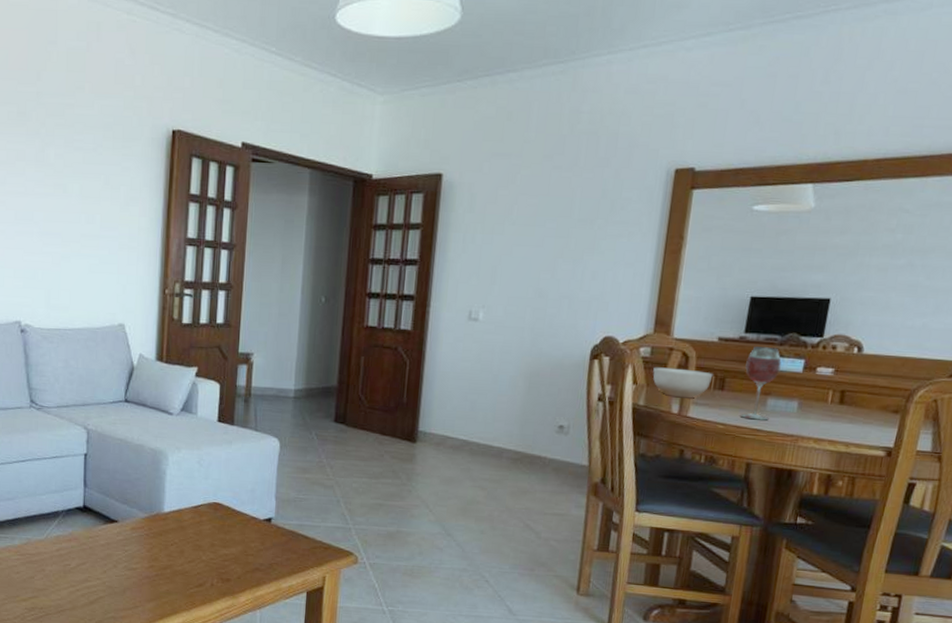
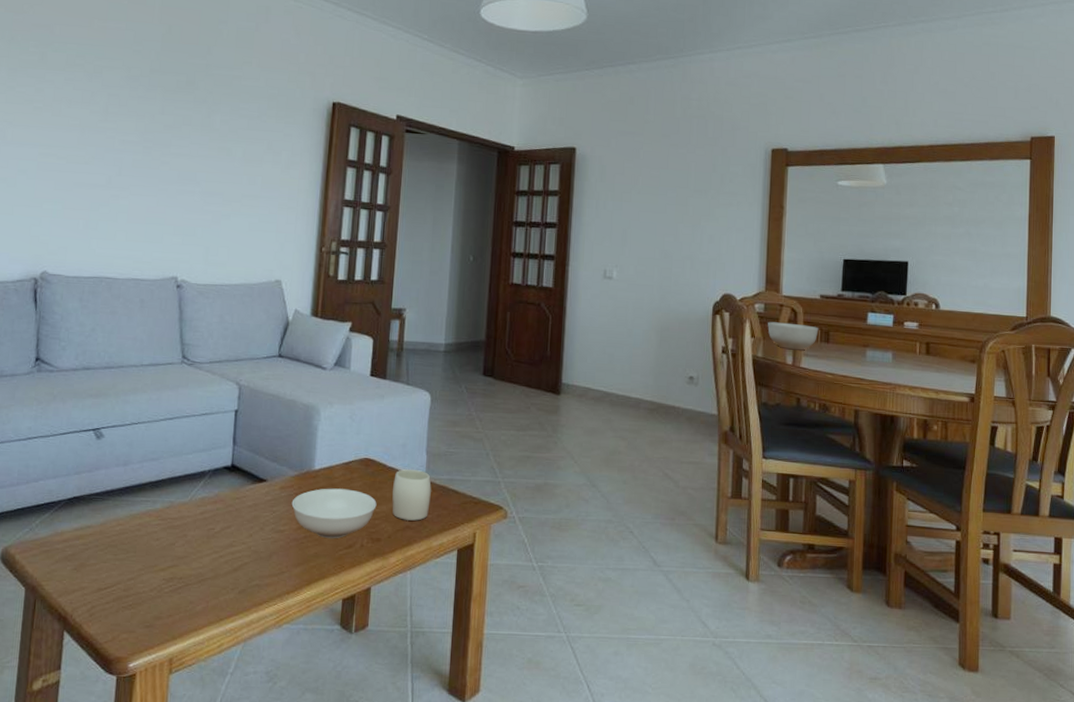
bowl: none [142,530,226,577] -> present [291,488,377,538]
mug: none [241,514,281,564] -> present [392,469,431,521]
wineglass: present [740,346,782,421] -> none [845,303,875,370]

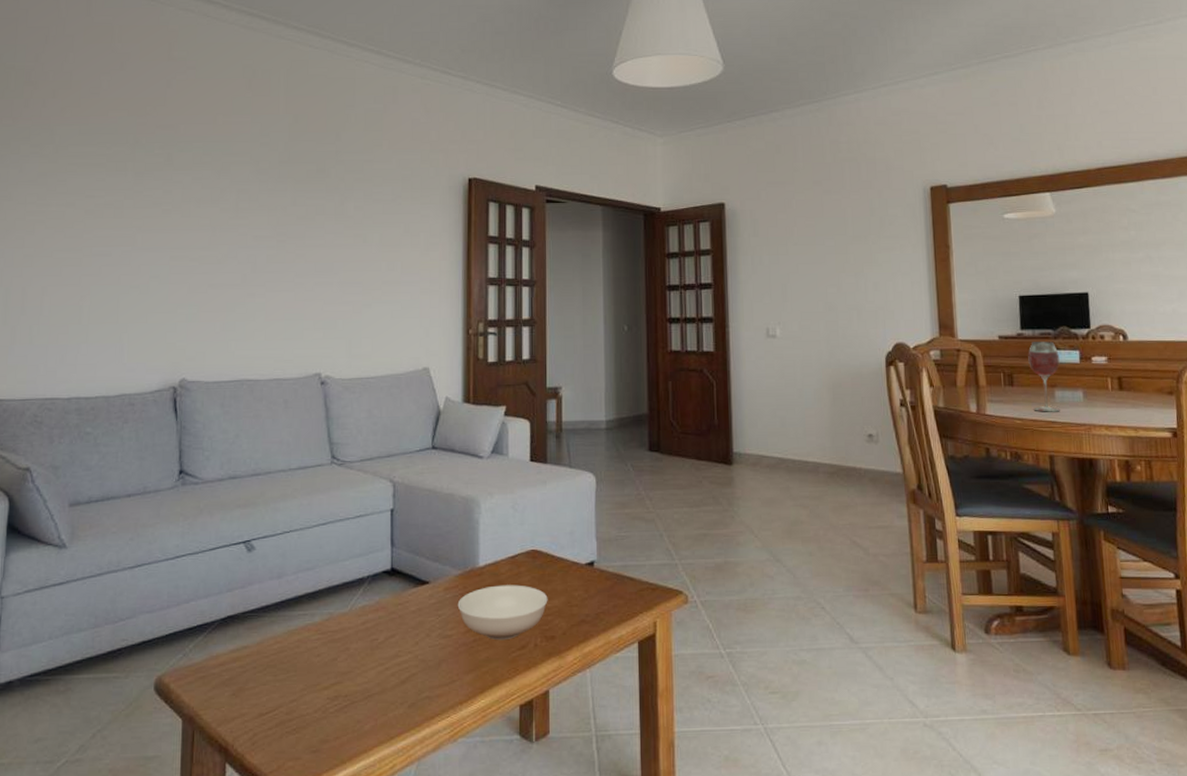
mug: present [392,469,431,521] -> none [563,558,605,614]
bowl: present [767,321,819,351] -> none [946,368,1001,397]
wineglass: none [845,303,875,370] -> present [1028,341,1060,412]

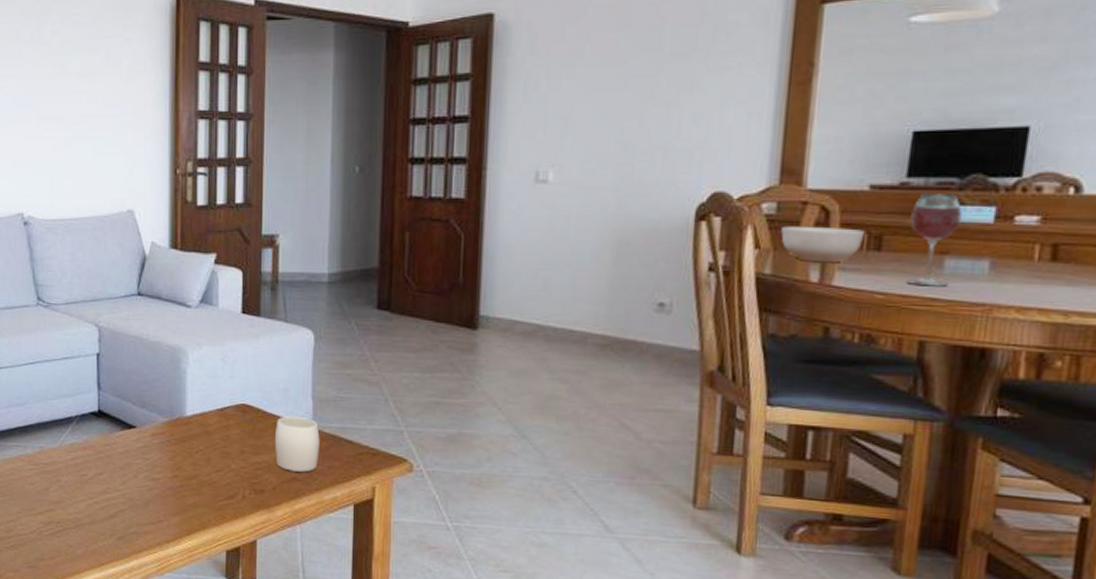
bowl: present [457,585,548,640] -> none [164,435,258,488]
mug: none [563,558,605,614] -> present [274,416,320,472]
bowl: none [946,368,1001,397] -> present [781,226,865,263]

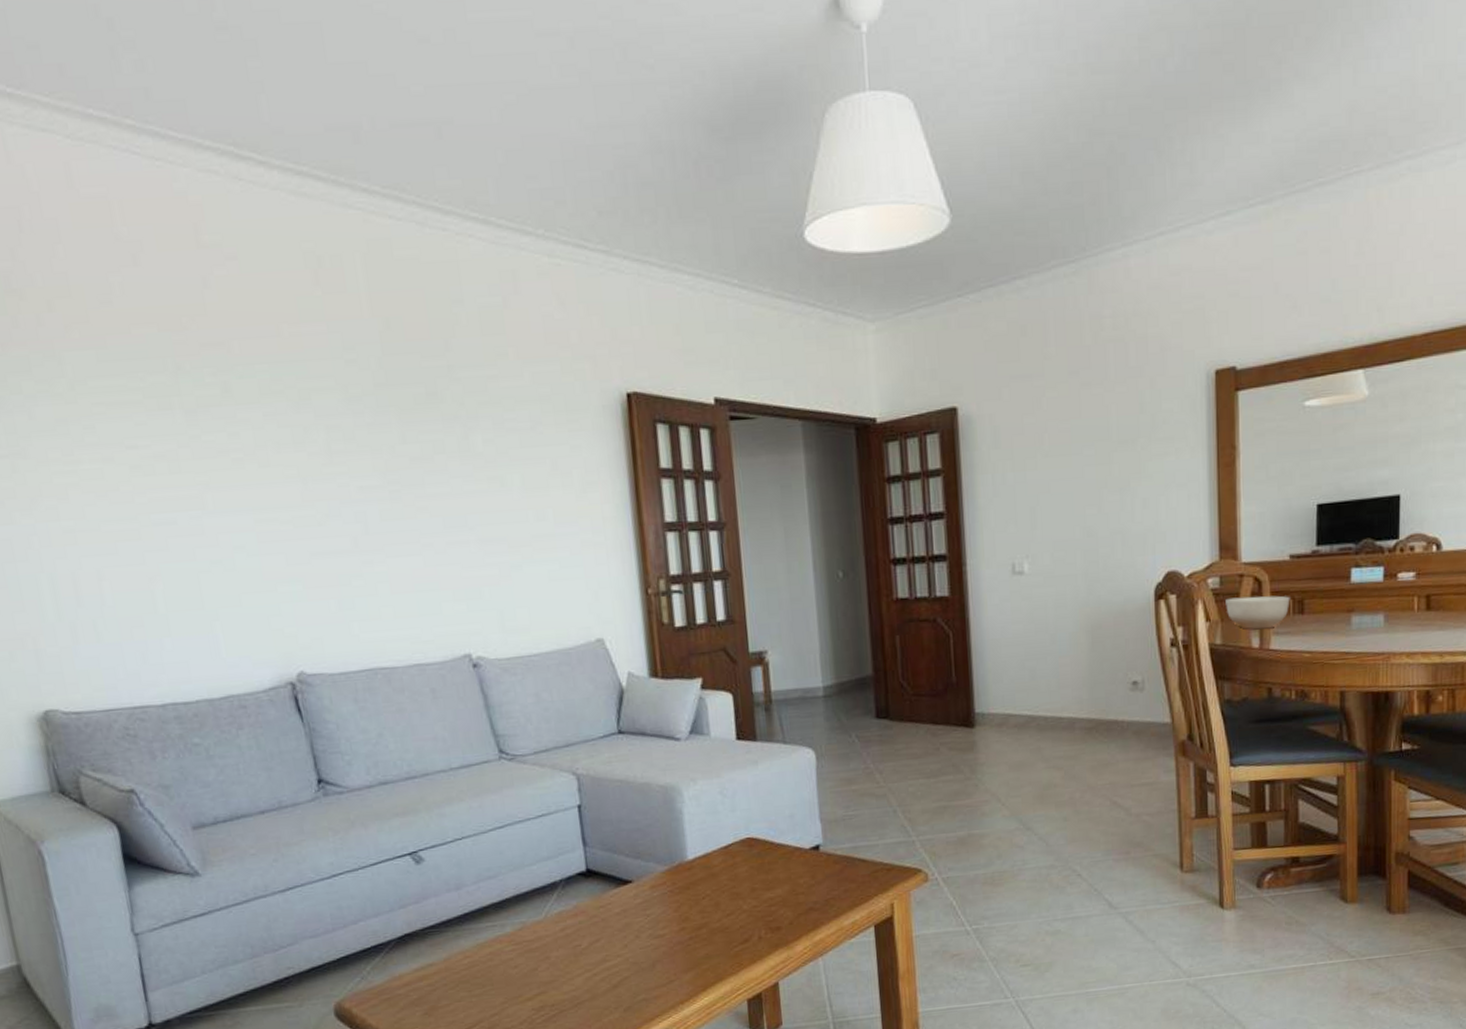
mug: present [274,416,320,472] -> none [785,842,834,902]
wineglass: present [906,194,963,287] -> none [1323,557,1360,642]

